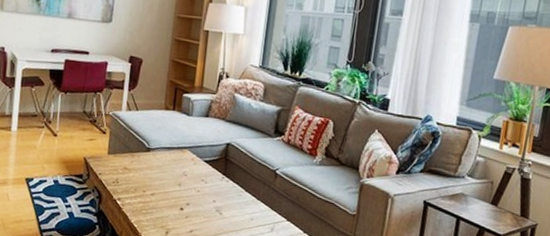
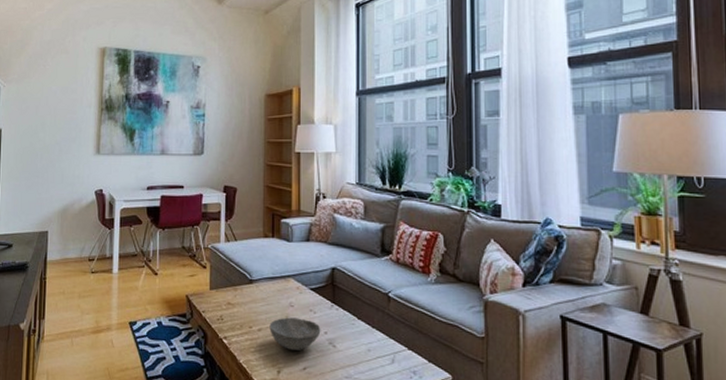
bowl: none [162,185,210,215] -> present [269,317,321,350]

